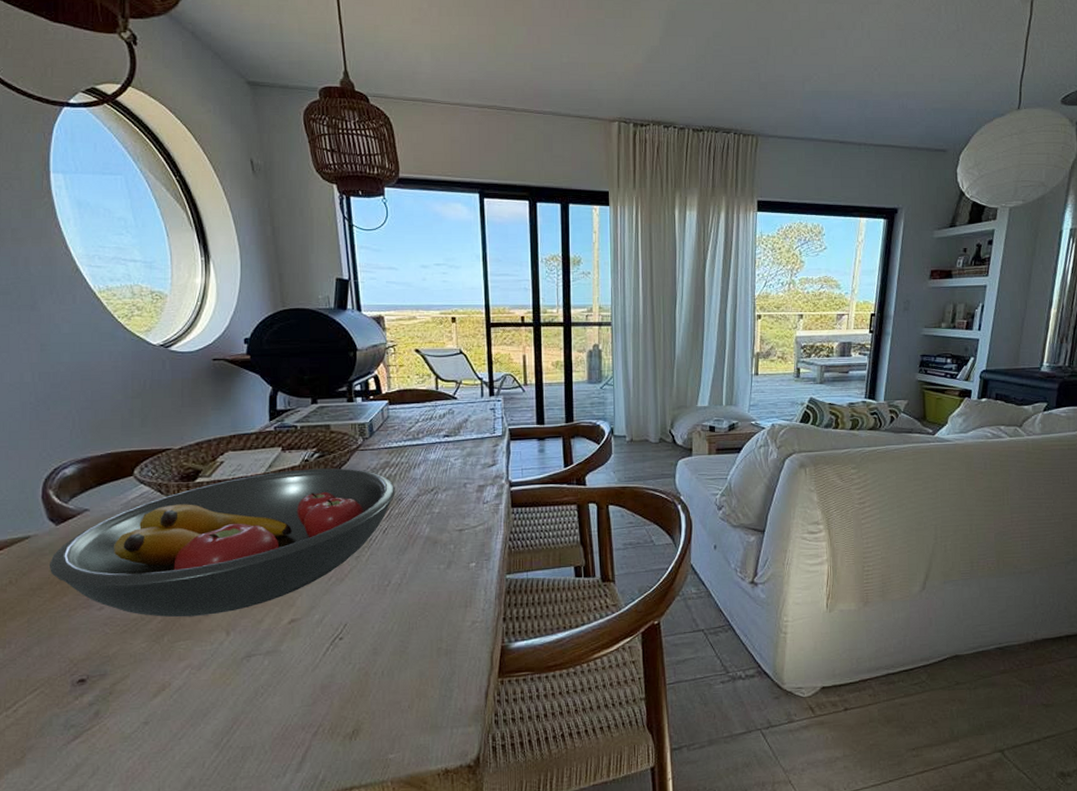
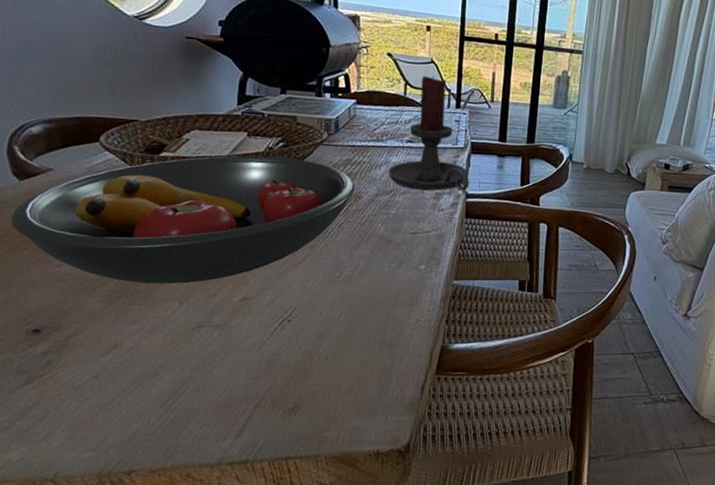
candle holder: none [427,366,512,485] -> present [388,75,470,191]

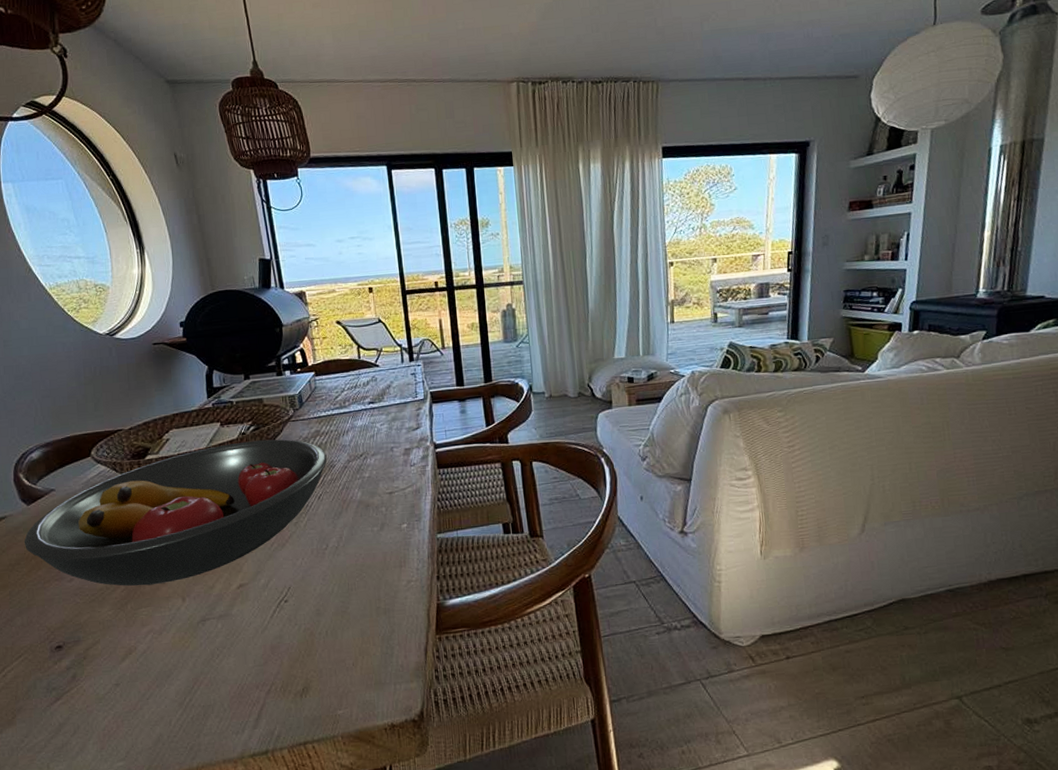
candle holder: present [388,75,470,191] -> none [355,334,436,449]

